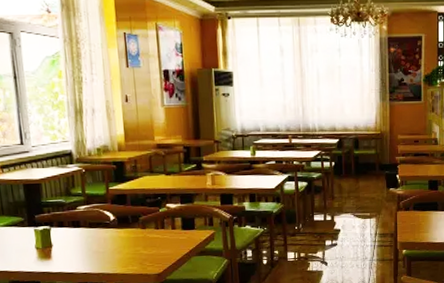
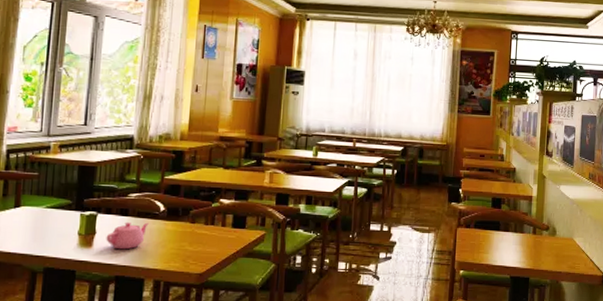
teapot: none [63,231,102,259] -> present [106,222,149,250]

